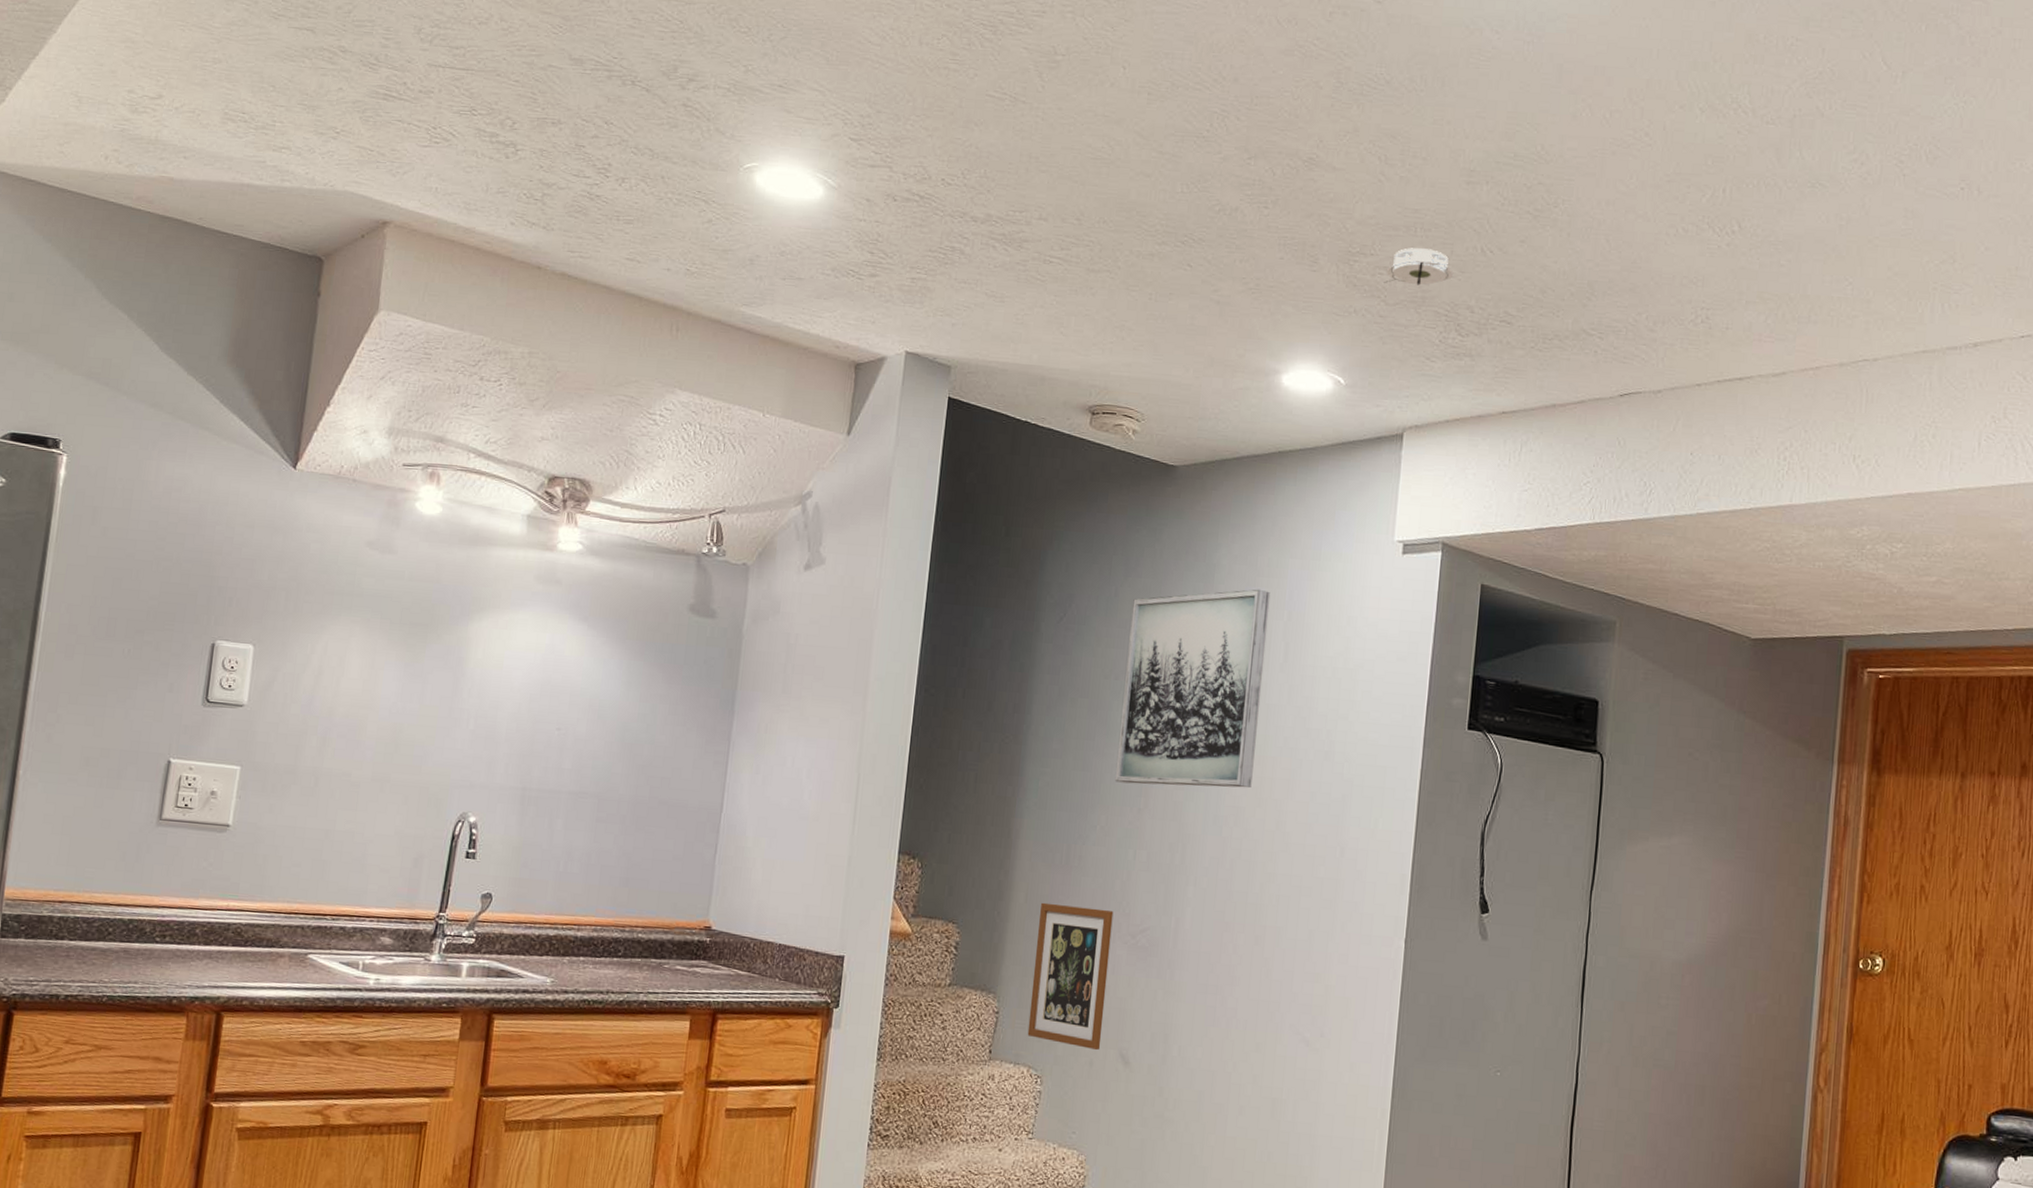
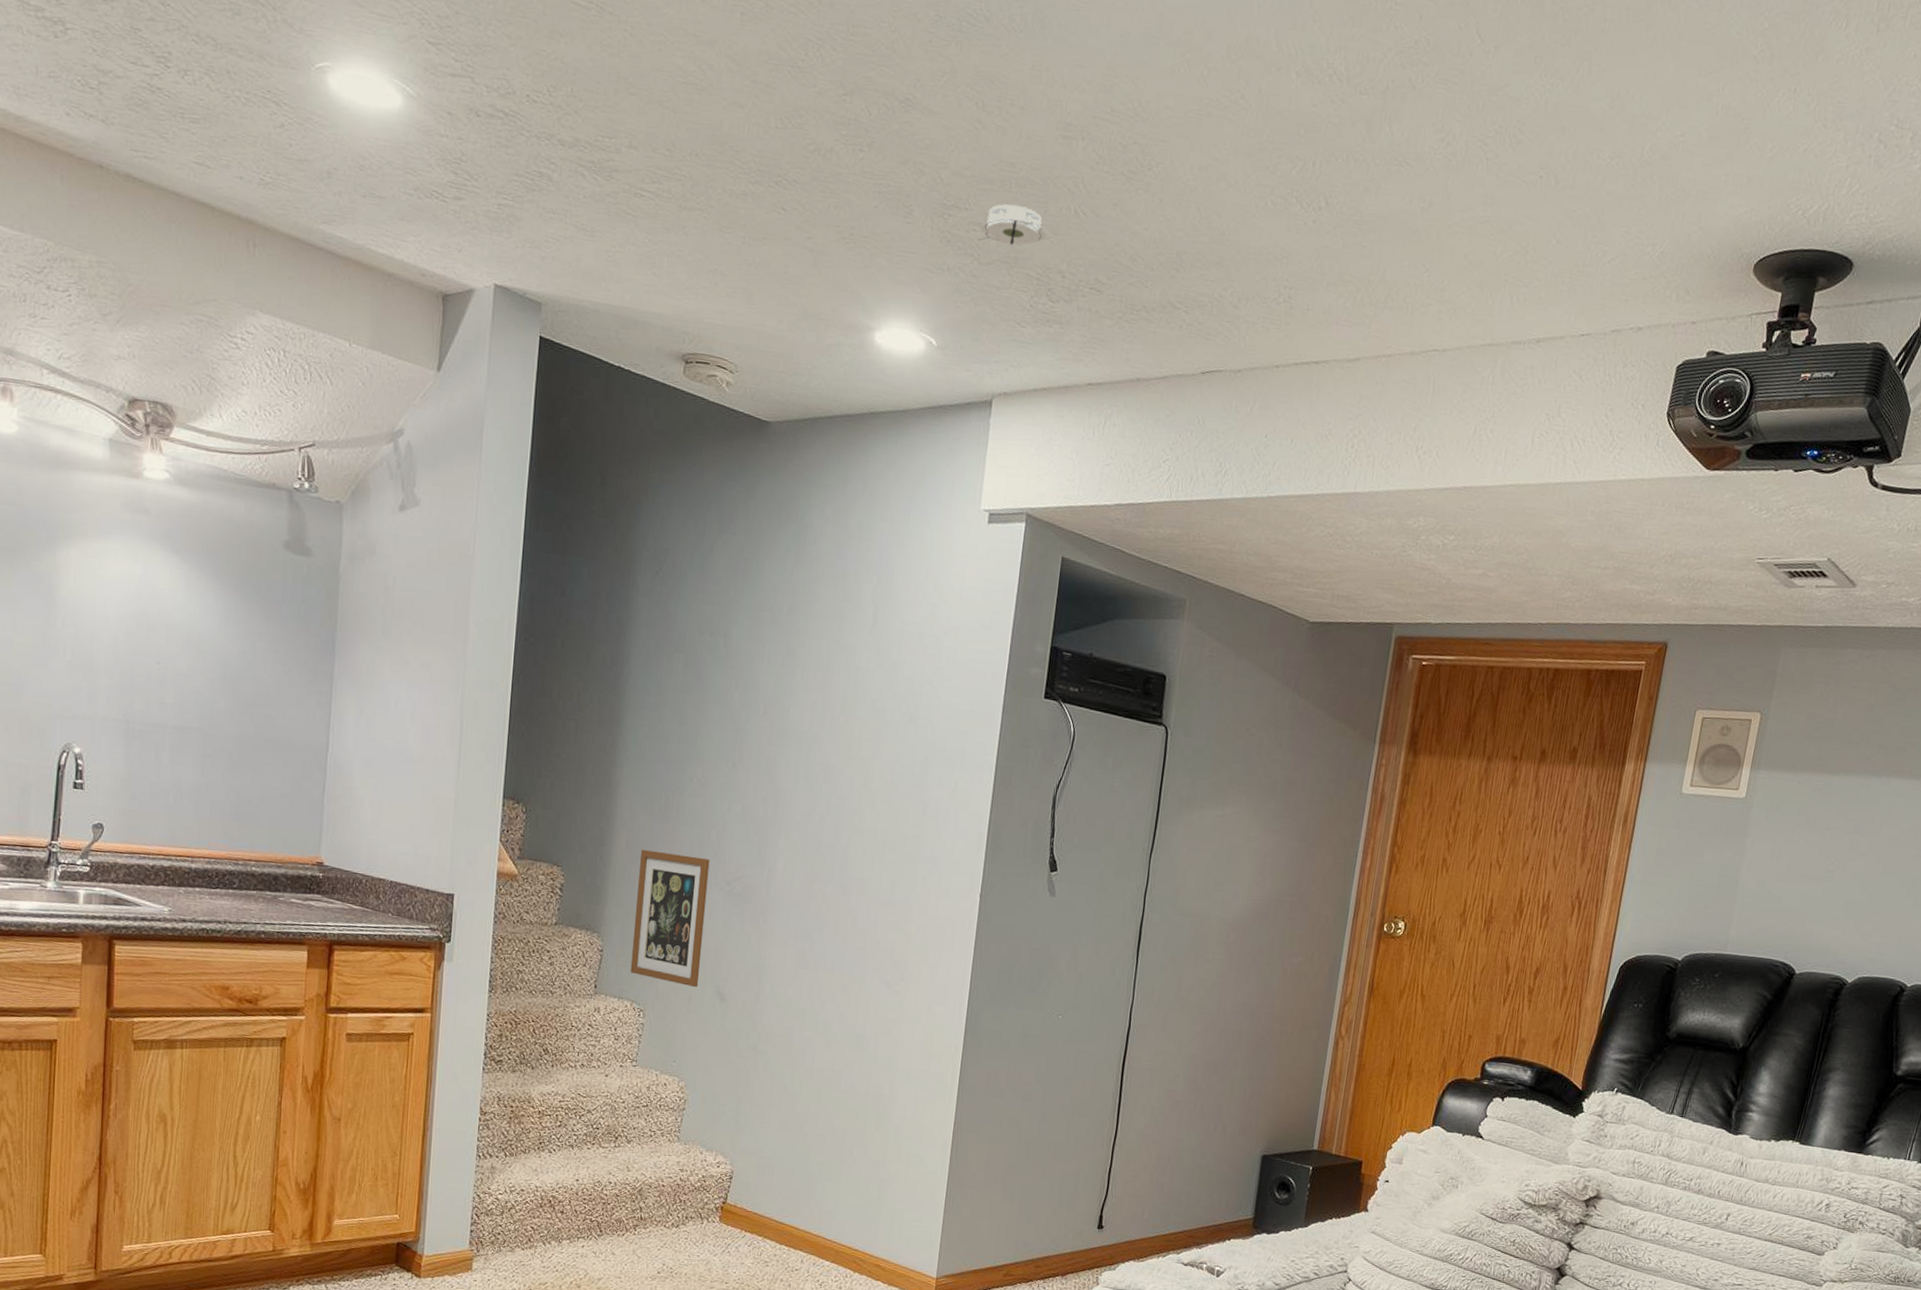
wall art: present [1114,589,1271,788] -> none [710,551,861,747]

